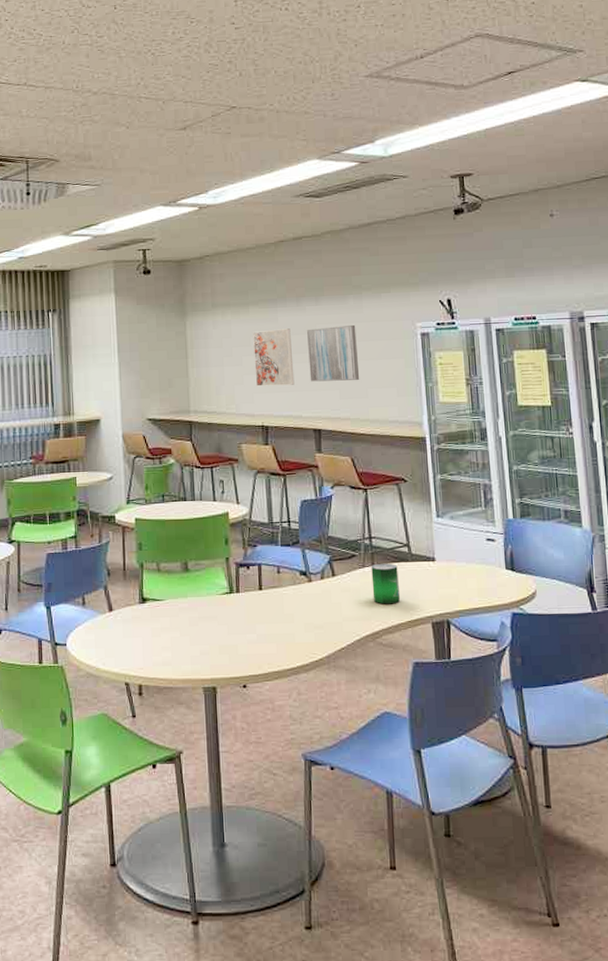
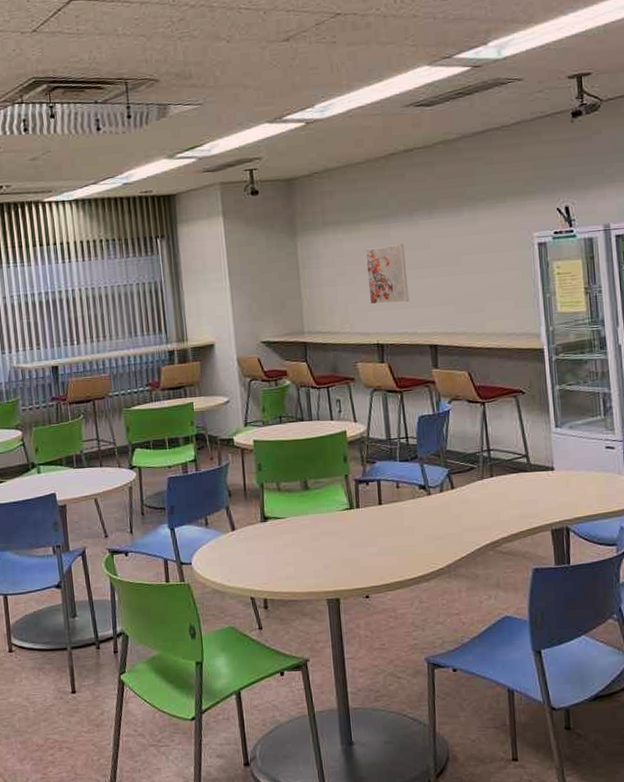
wall art: present [306,324,360,382] -> none [420,237,476,298]
beverage can: present [371,563,401,605] -> none [490,474,520,514]

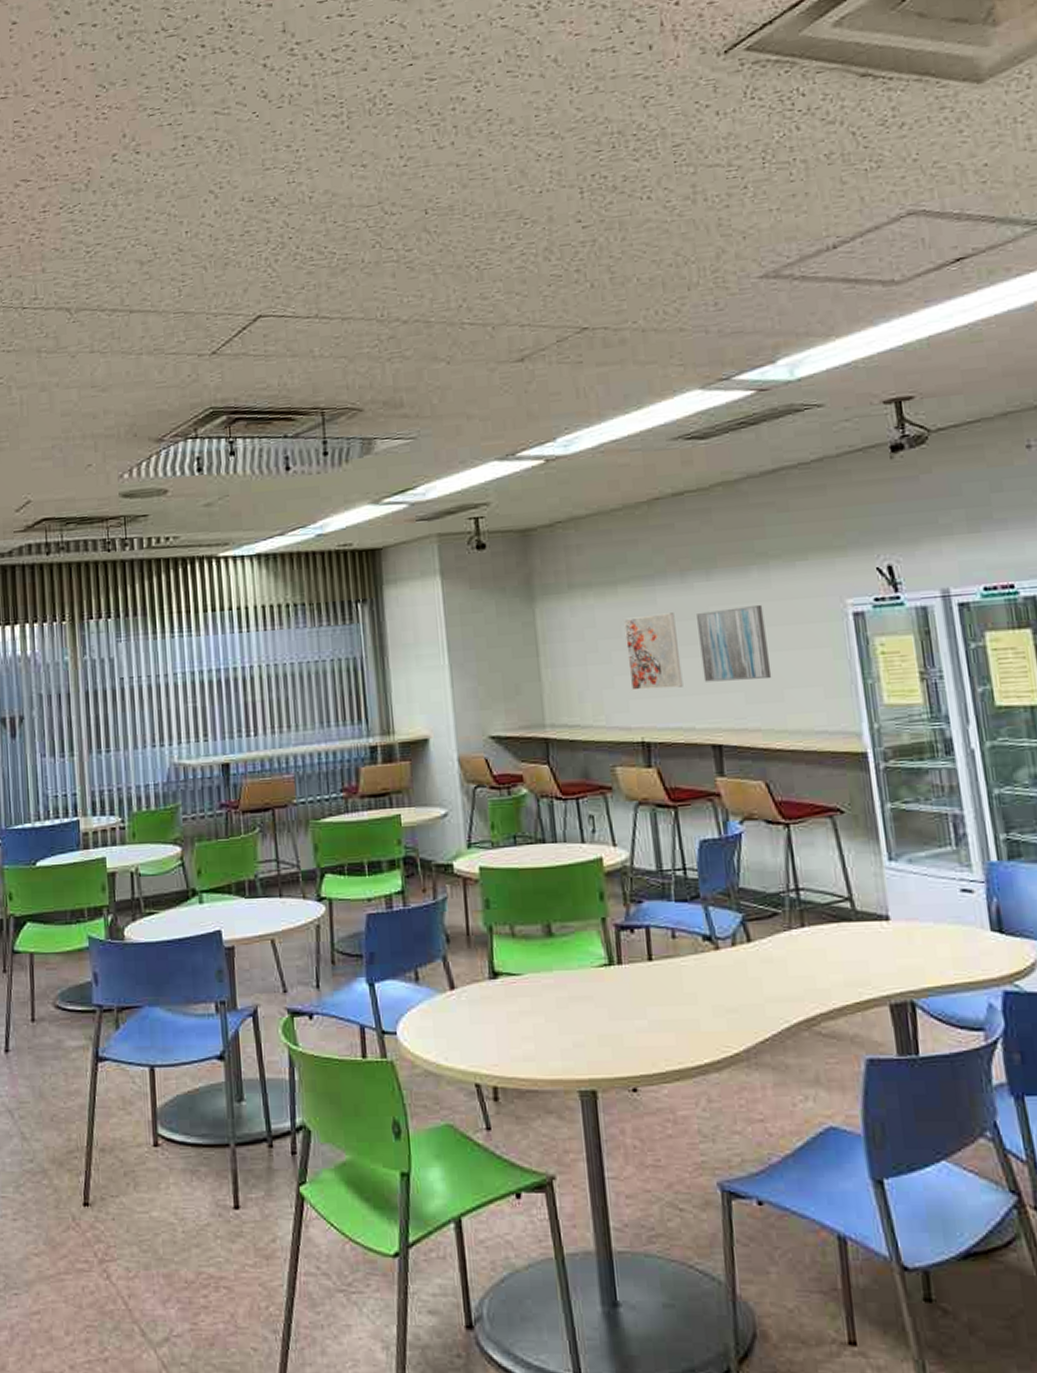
wall art: none [420,237,476,298] -> present [695,604,772,682]

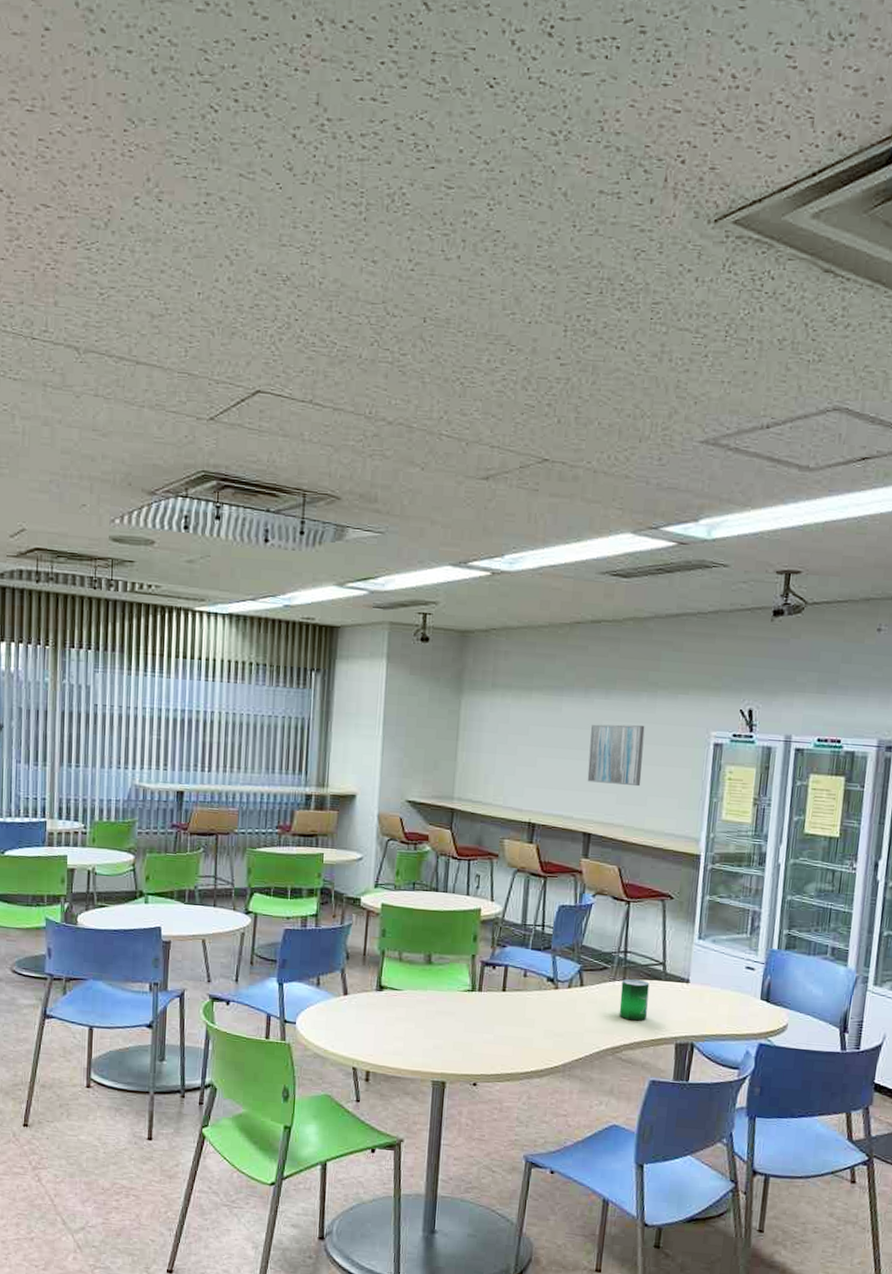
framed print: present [624,613,683,691] -> none [528,719,574,783]
beverage can: none [800,923,844,980] -> present [619,978,650,1021]

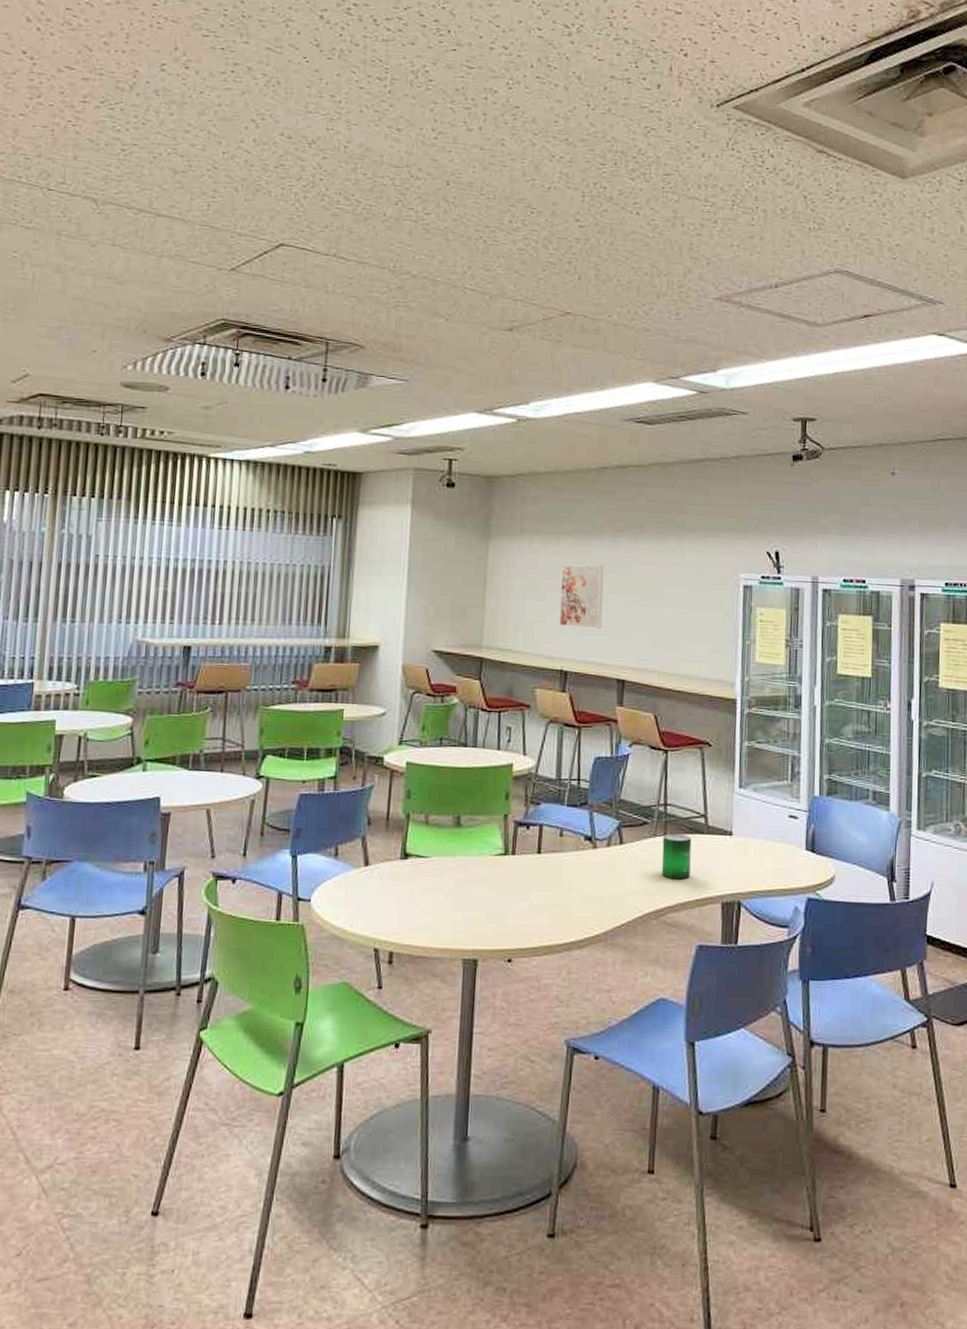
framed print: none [528,719,574,783] -> present [559,564,604,628]
wall art: present [587,724,645,787] -> none [619,568,675,631]

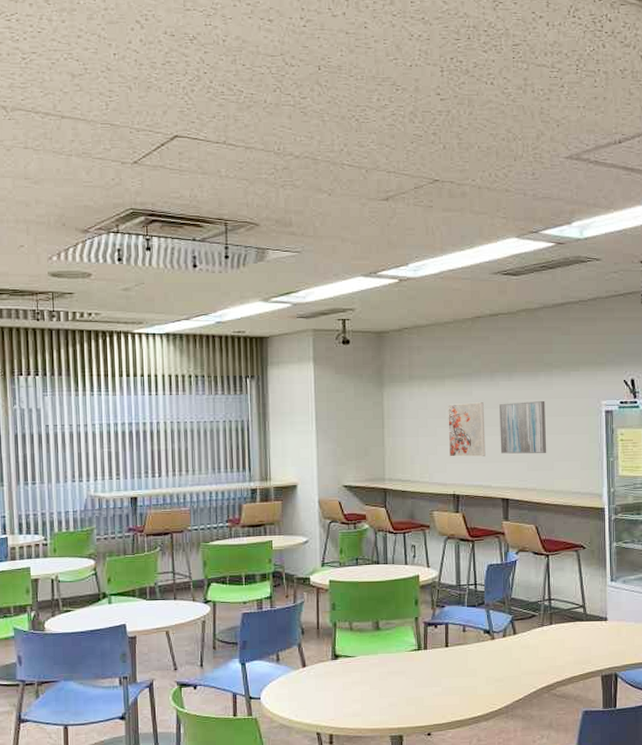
wall art: none [619,568,675,631] -> present [498,400,547,454]
beverage can: present [661,833,692,880] -> none [549,622,575,660]

